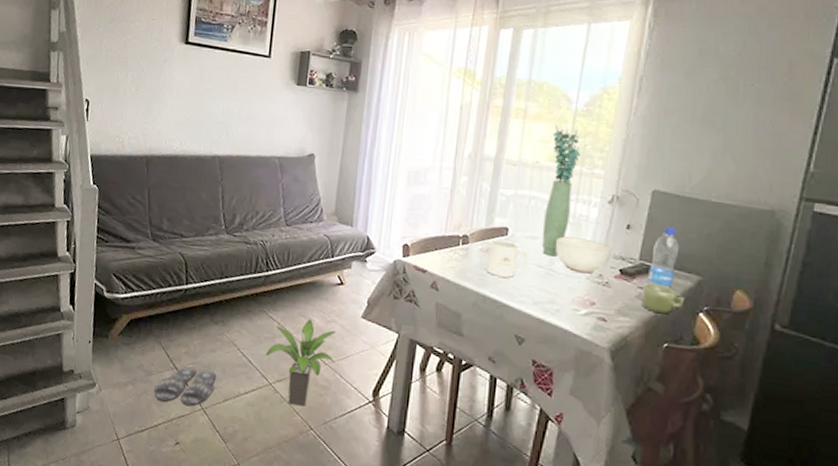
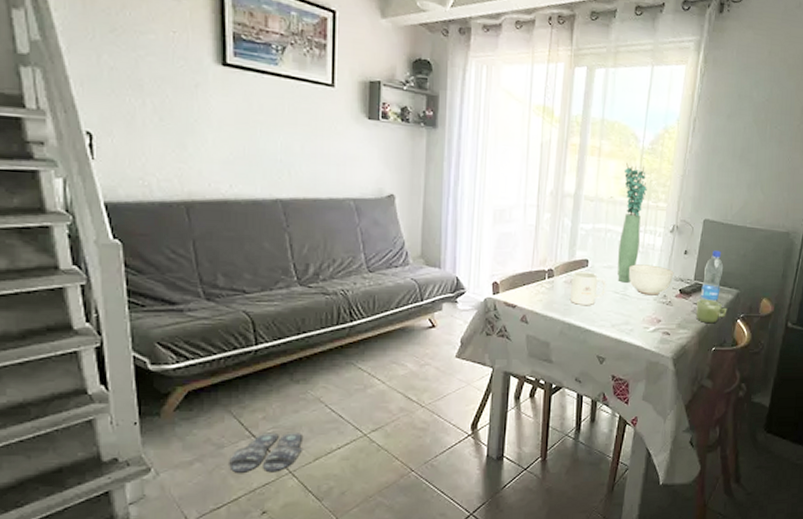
potted plant: present [265,320,337,407] -> none [357,366,432,451]

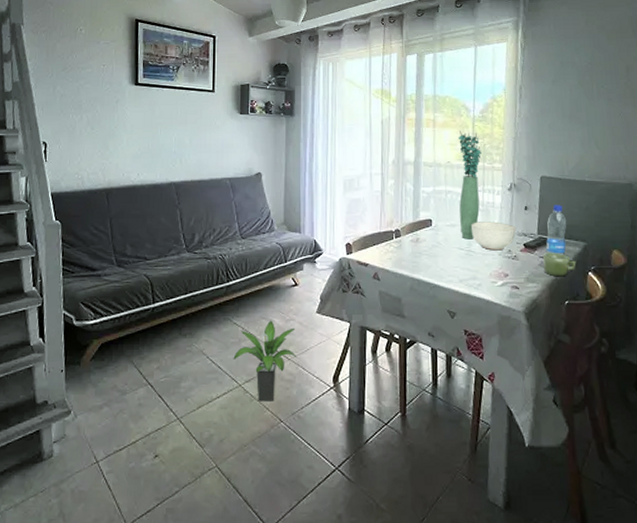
slippers: present [229,431,302,473] -> none [130,381,188,419]
potted plant: none [357,366,432,451] -> present [233,321,297,402]
mug: present [571,272,607,306] -> none [417,231,452,263]

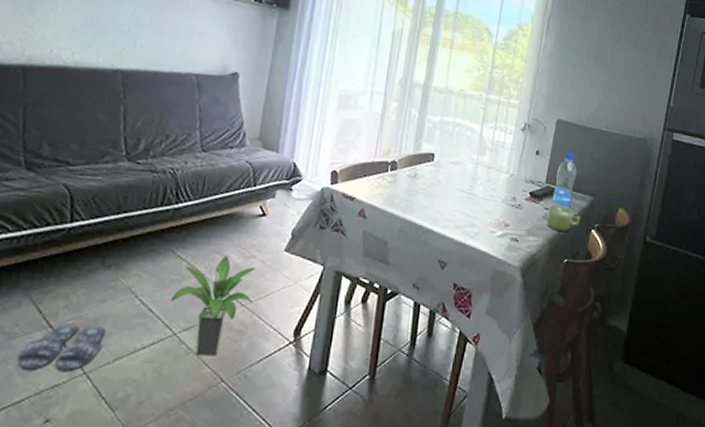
slippers: none [130,381,188,419] -> present [17,323,105,372]
vase: present [457,131,482,239] -> none [464,57,499,181]
bowl: present [470,221,517,251] -> none [476,162,525,197]

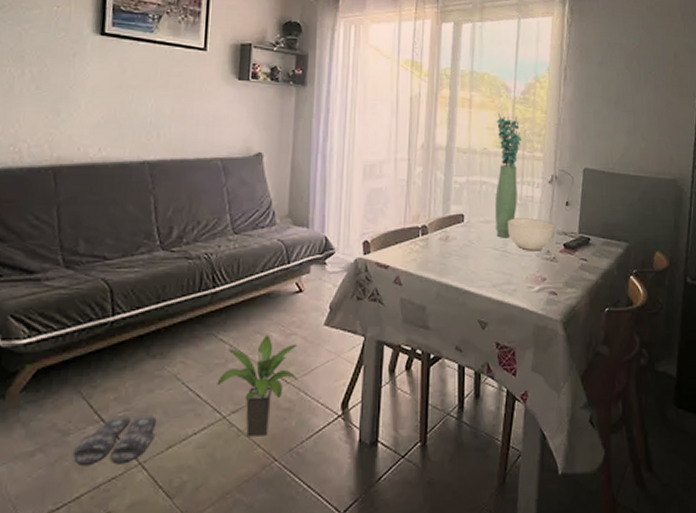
vase: none [464,57,499,181] -> present [494,114,521,238]
bowl: none [476,162,525,197] -> present [507,218,557,251]
cup: present [546,204,581,233] -> none [583,254,618,281]
bottle: present [551,152,577,209] -> none [586,201,610,257]

